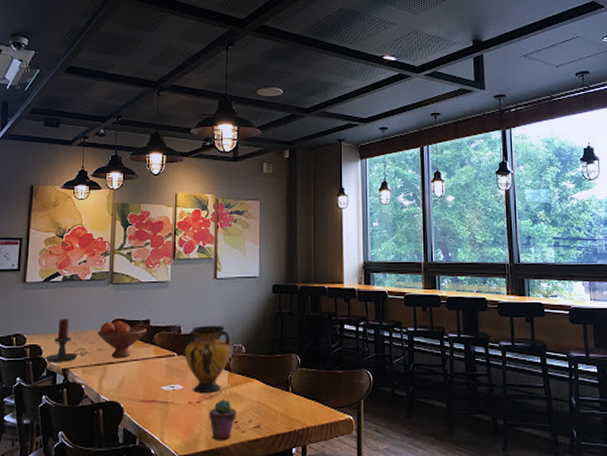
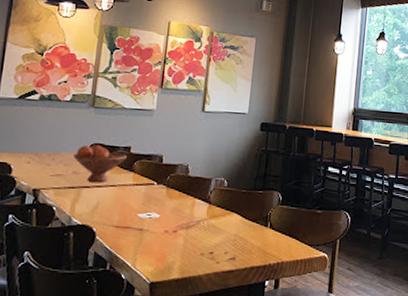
candle holder: present [45,318,87,362] -> none [15,138,61,182]
vase: present [184,325,231,393] -> none [164,157,213,223]
potted succulent: present [208,399,237,441] -> none [184,230,213,270]

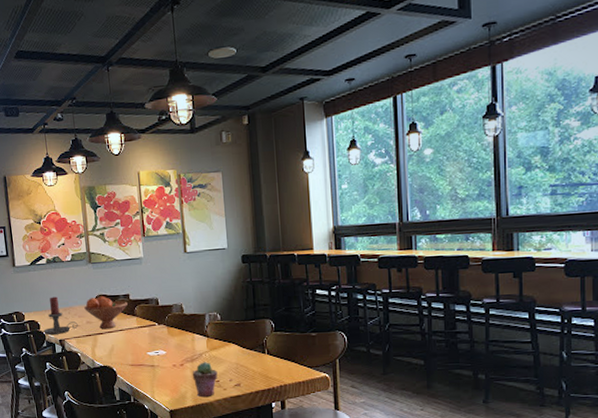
candle holder: none [15,138,61,182] -> present [43,296,78,335]
potted succulent: none [184,230,213,270] -> present [192,362,218,398]

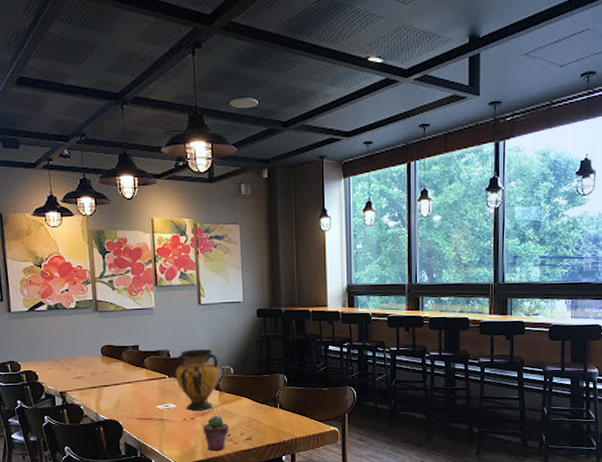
candle holder: present [43,296,78,335] -> none [42,346,82,386]
fruit bowl: present [84,296,128,330] -> none [89,346,137,382]
vase: none [164,296,207,357] -> present [175,348,220,411]

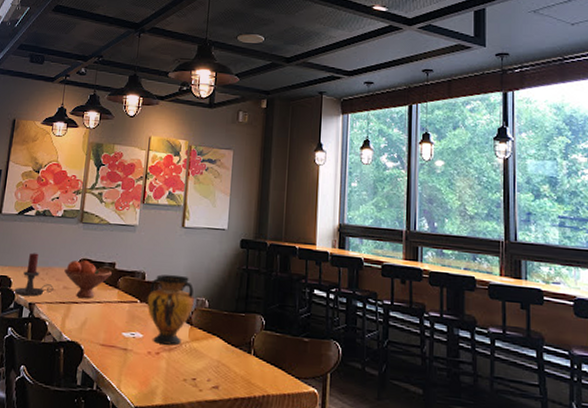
candle holder: none [42,346,82,386] -> present [14,252,54,297]
fruit bowl: none [89,346,137,382] -> present [64,260,112,299]
potted succulent: present [203,416,229,452] -> none [166,353,196,397]

